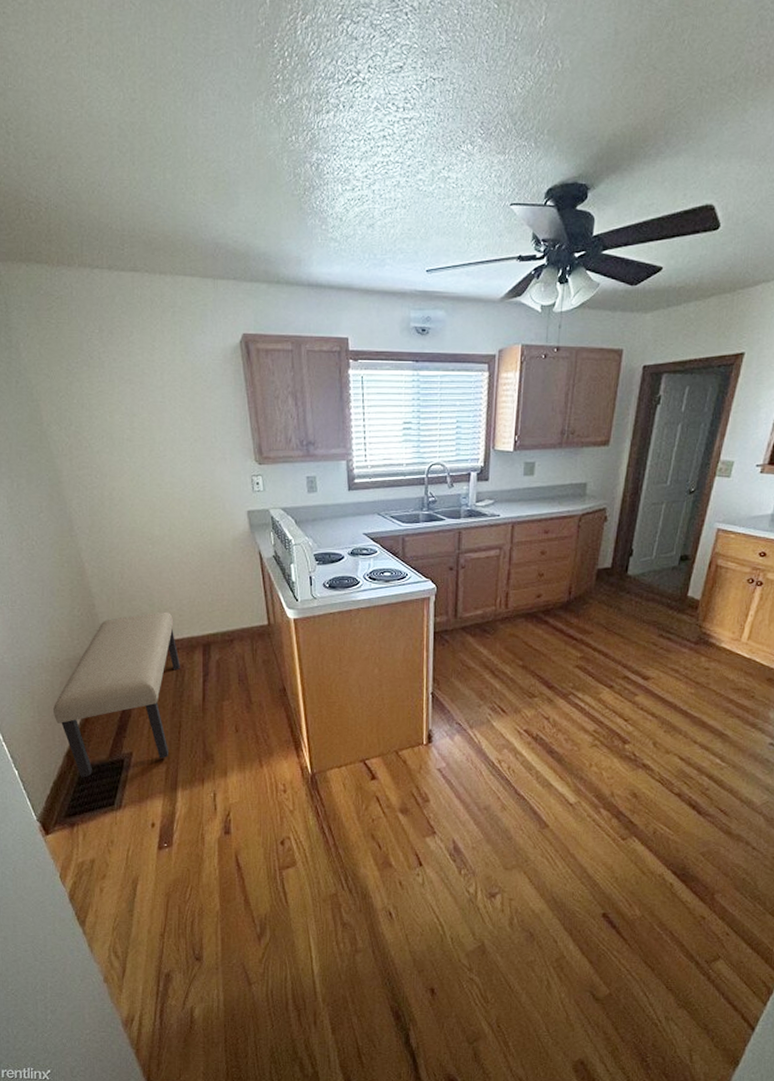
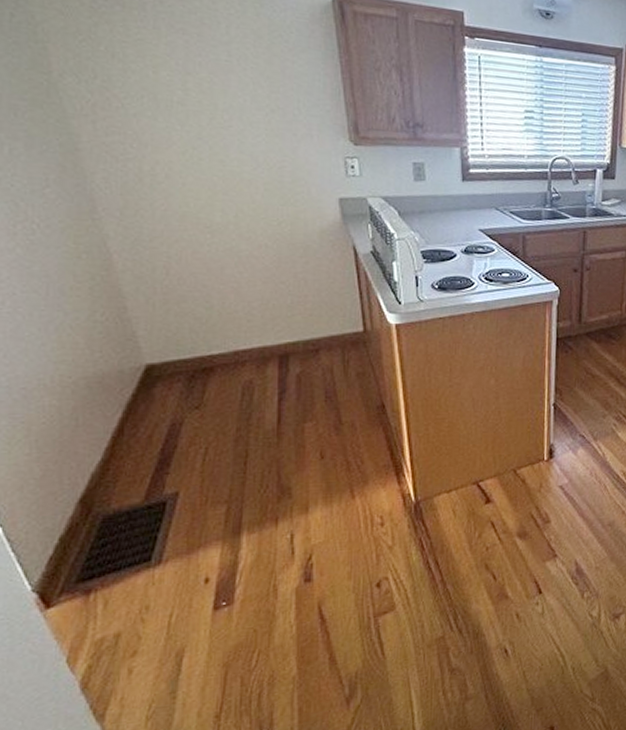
bench: present [54,611,180,778] -> none [61,316,248,529]

